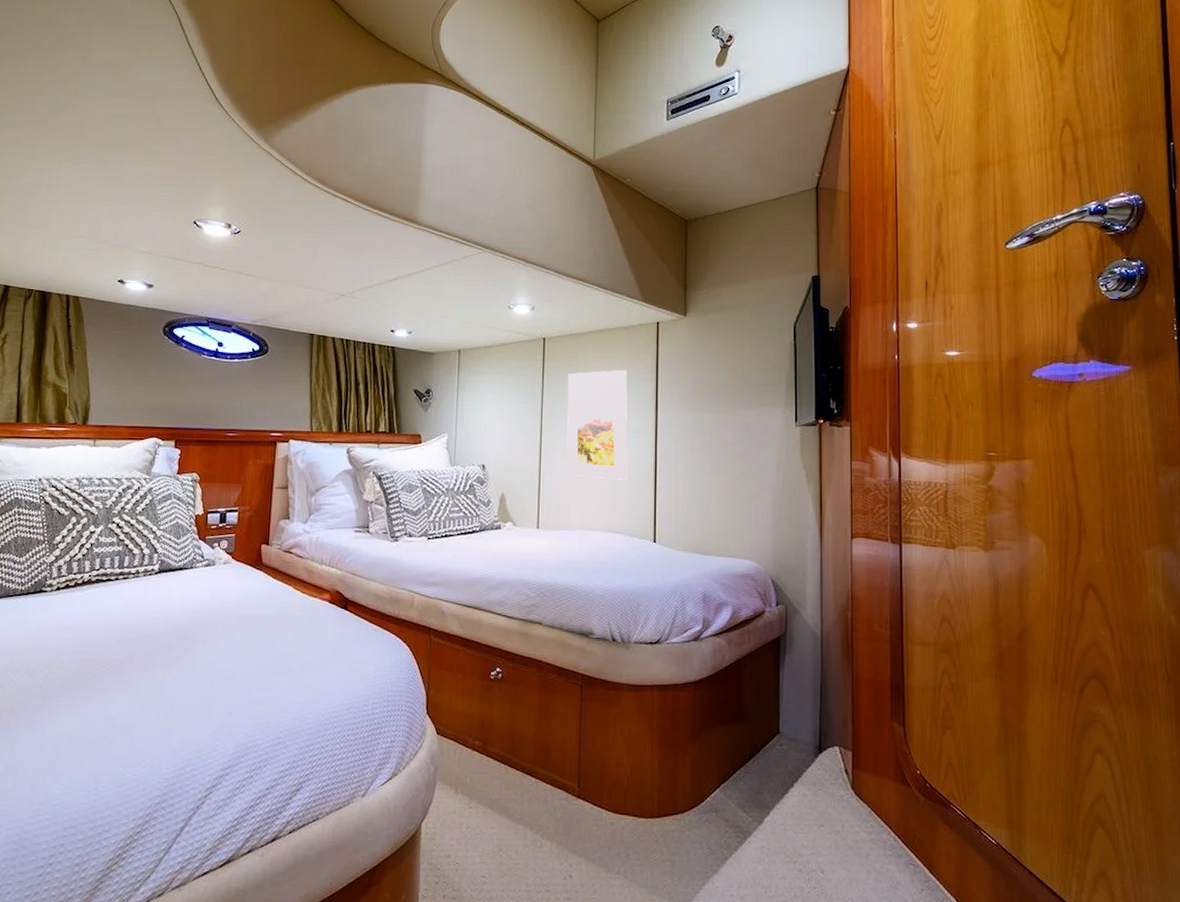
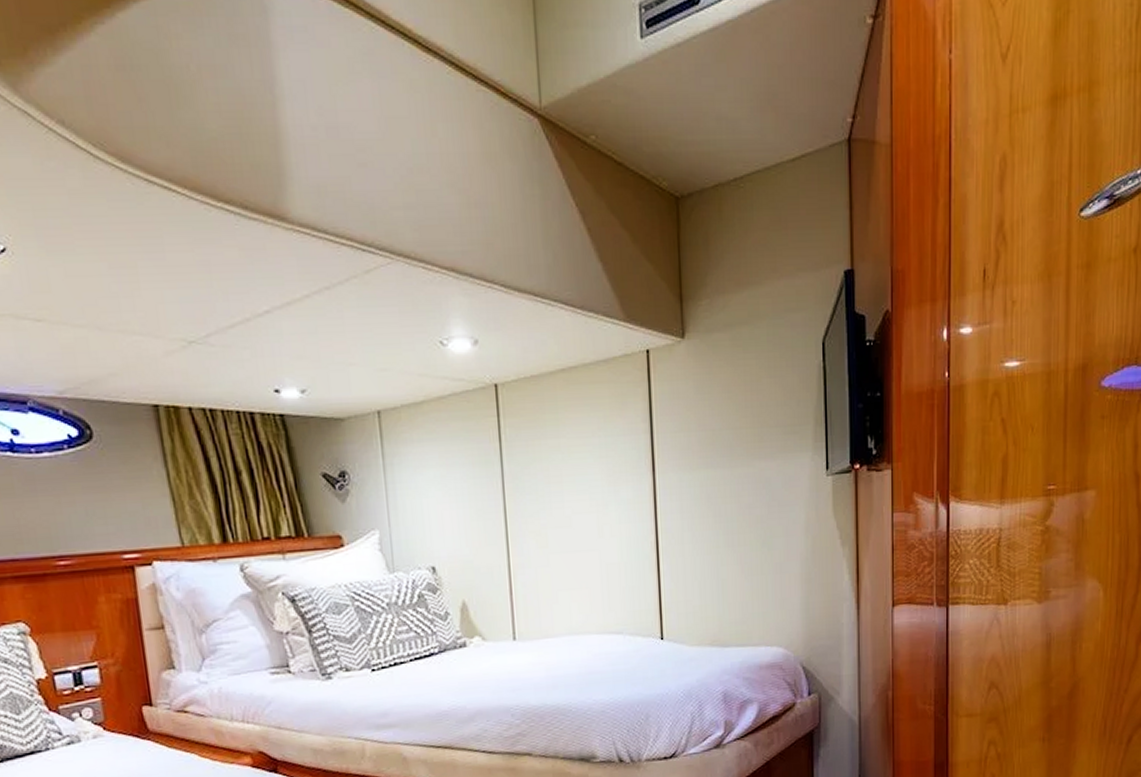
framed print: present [567,369,628,480] -> none [533,419,623,568]

